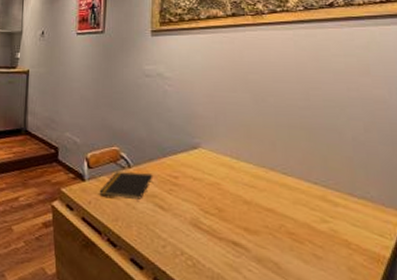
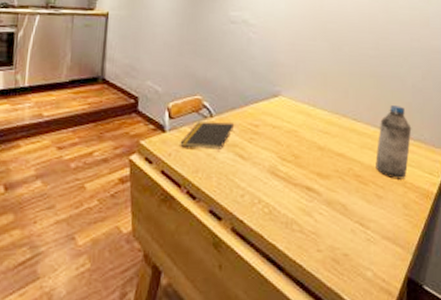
water bottle: none [311,159,355,240] -> present [375,105,412,180]

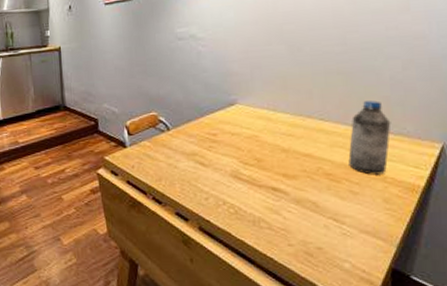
notepad: present [180,122,235,149] -> none [141,134,193,160]

